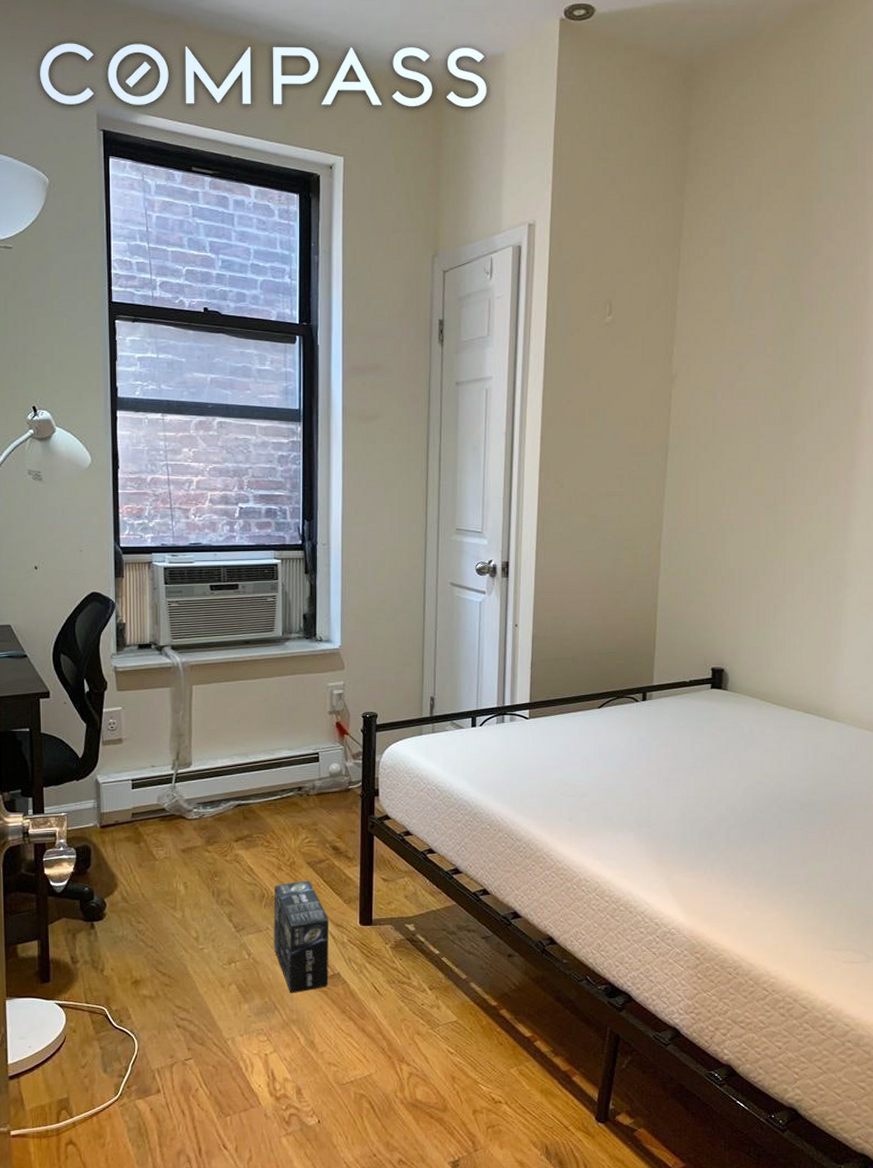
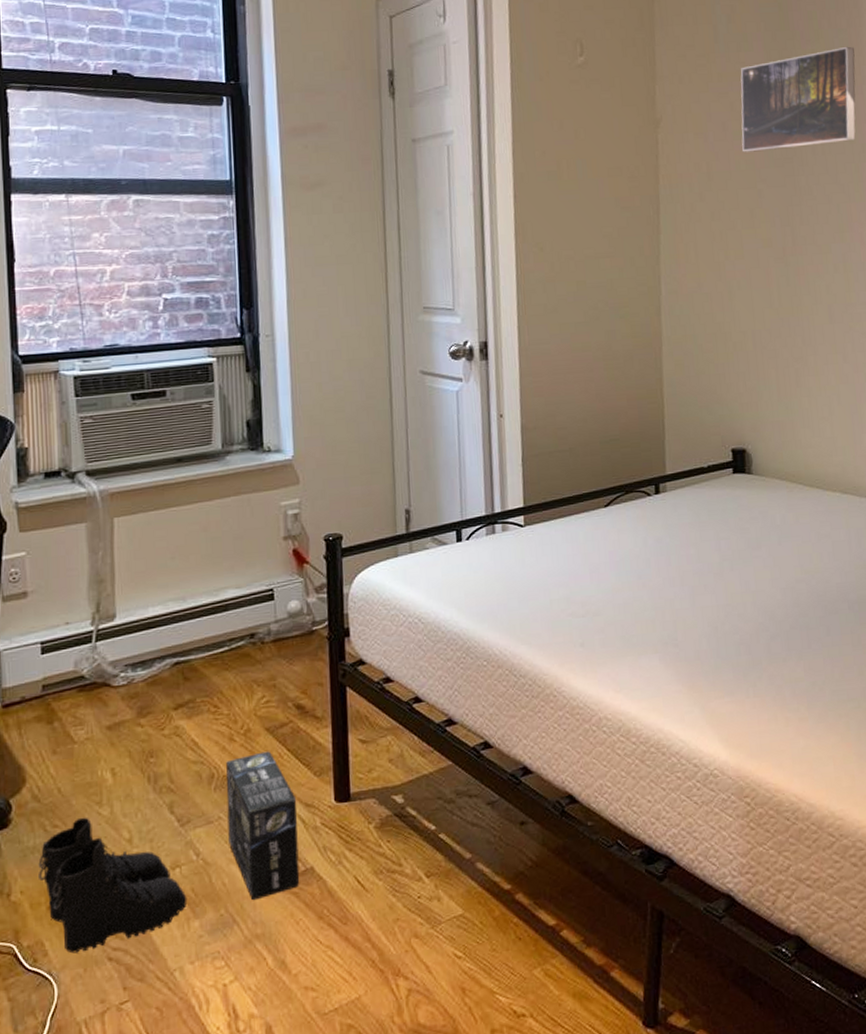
boots: none [125,917,240,1019] -> present [38,817,188,954]
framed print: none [746,318,857,410] -> present [740,46,856,152]

